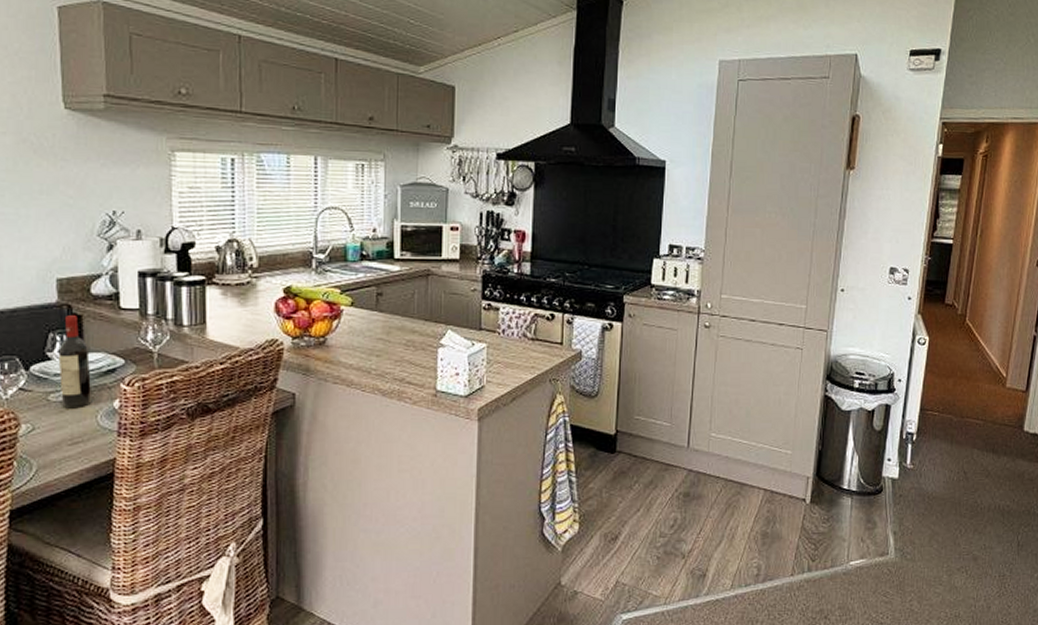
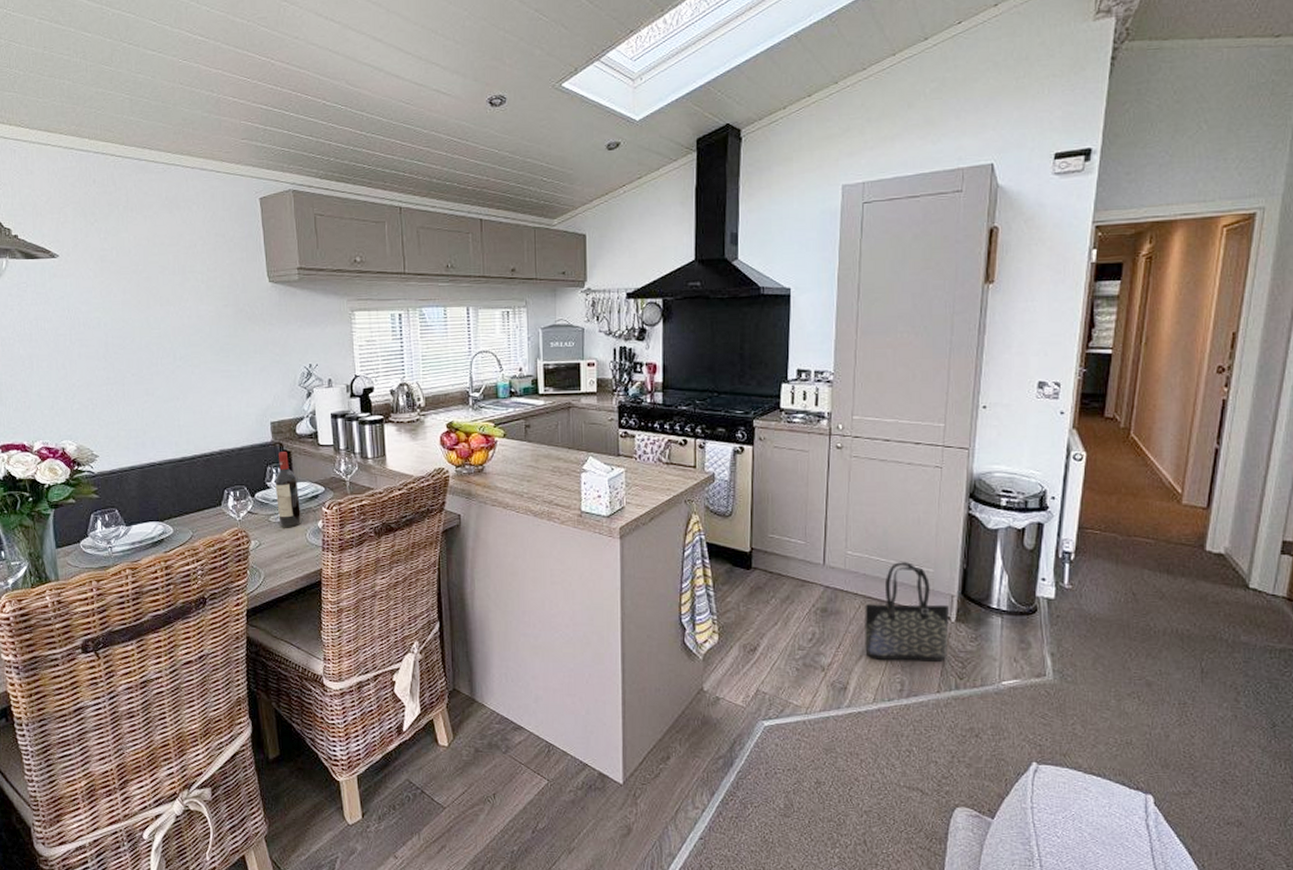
tote bag: none [725,444,804,544] -> present [865,562,949,662]

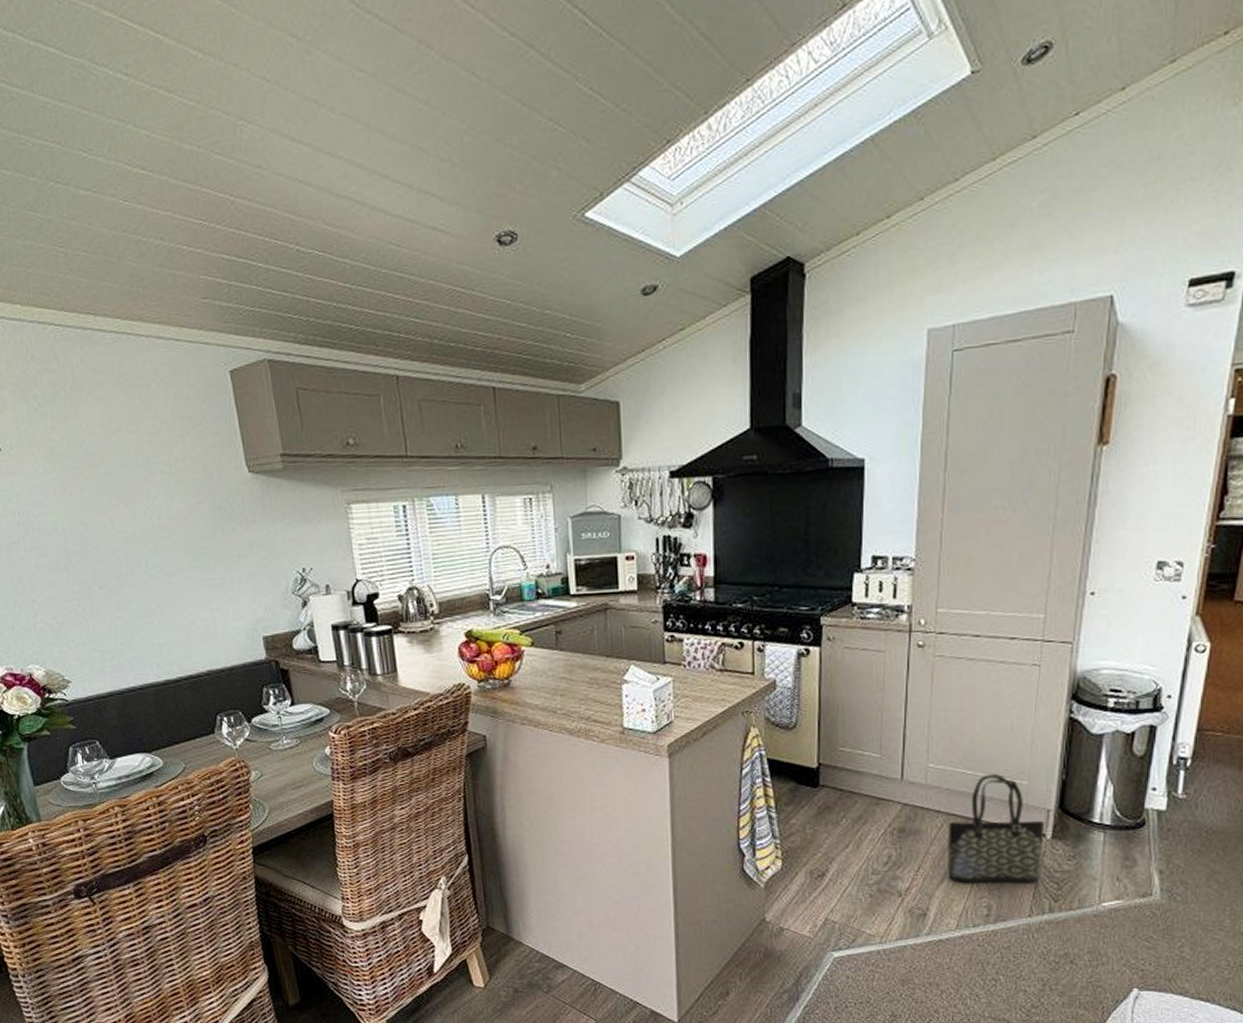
wine bottle: present [275,452,302,528] -> none [272,670,307,756]

